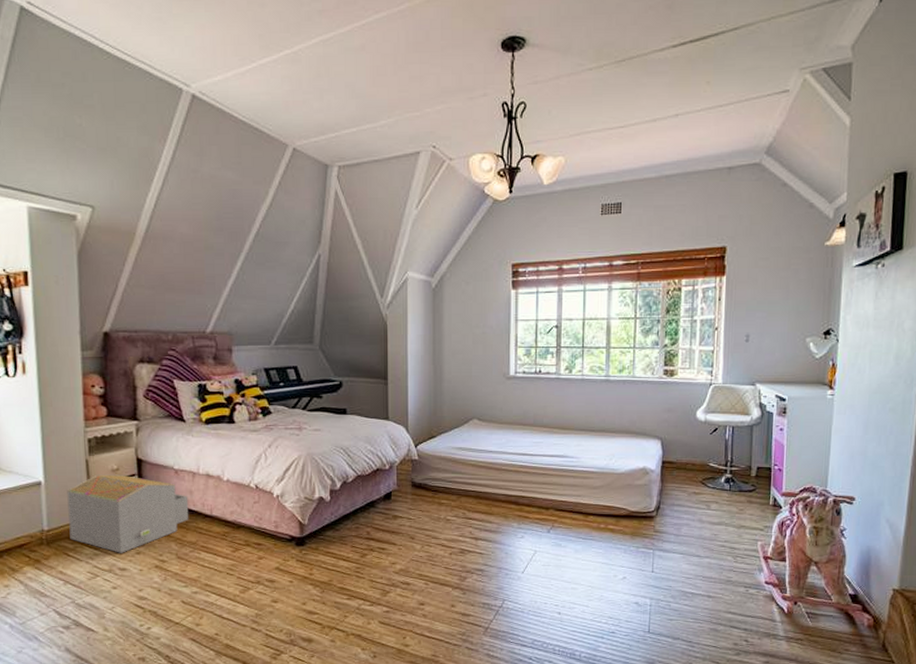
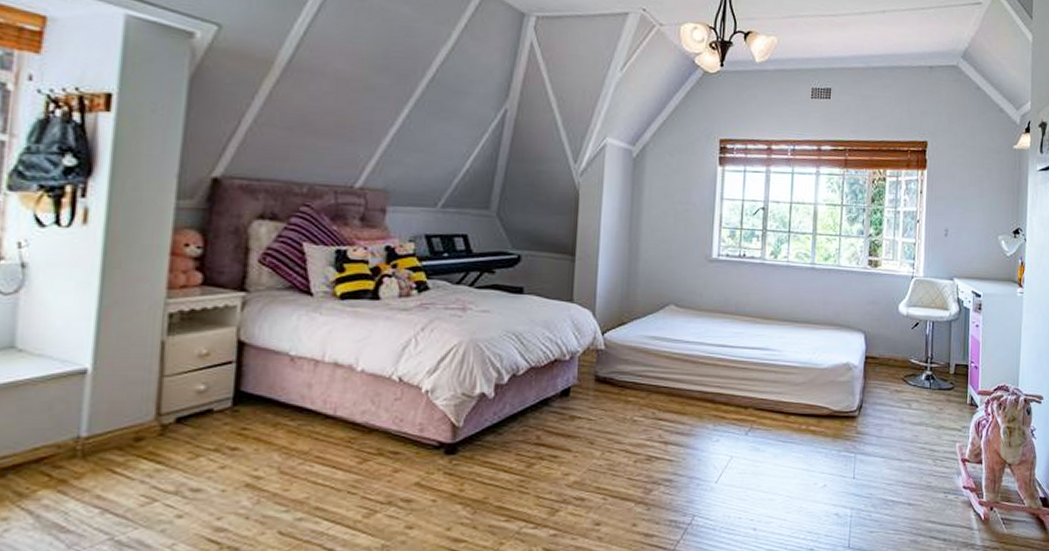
architectural model: present [67,474,189,553] -> none [120,361,305,468]

